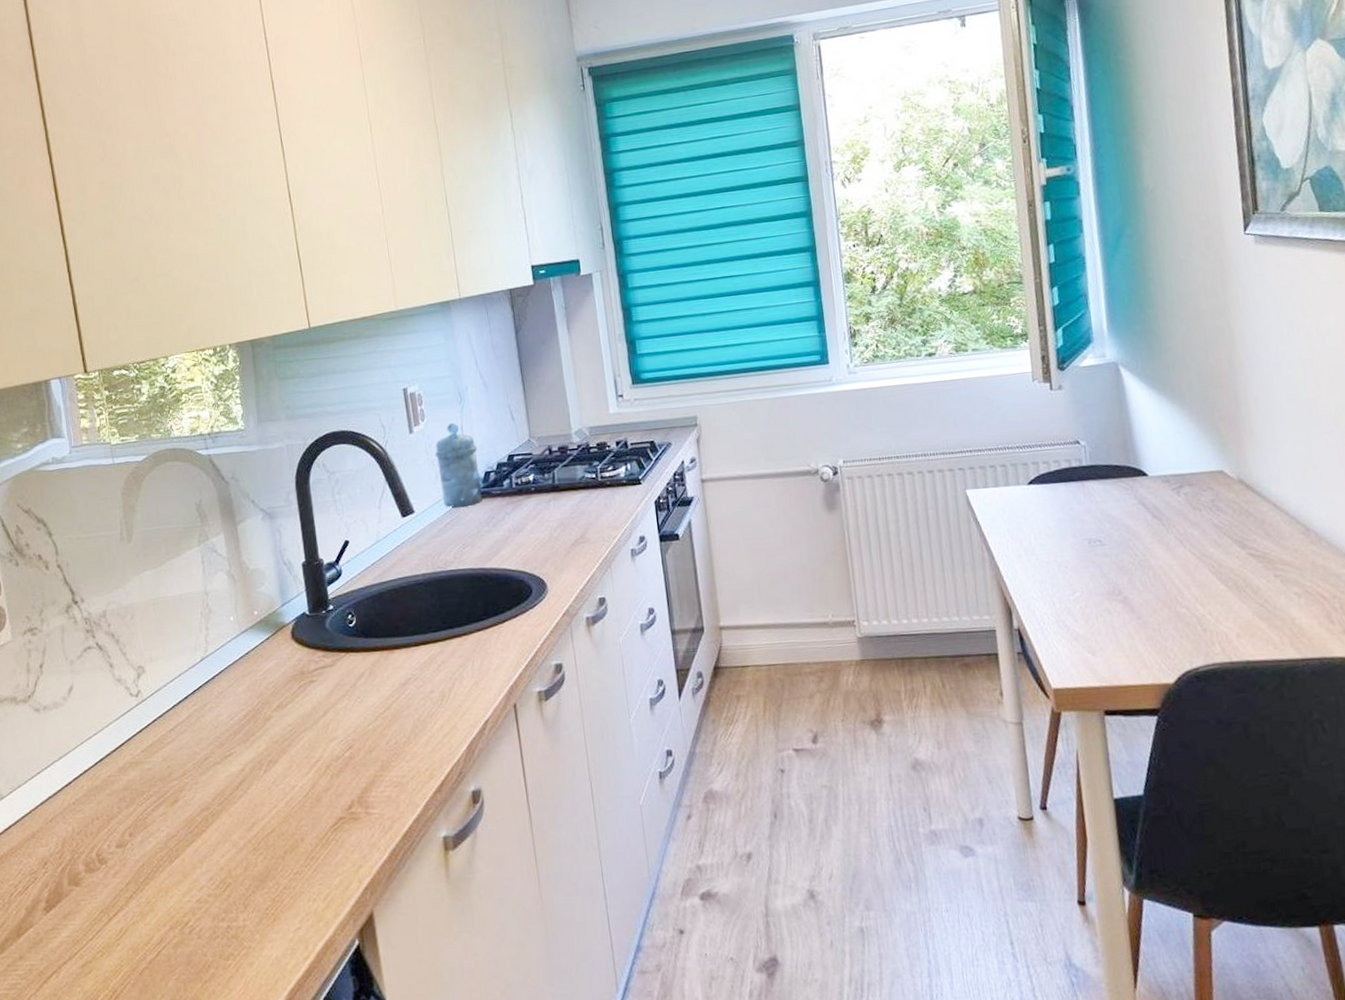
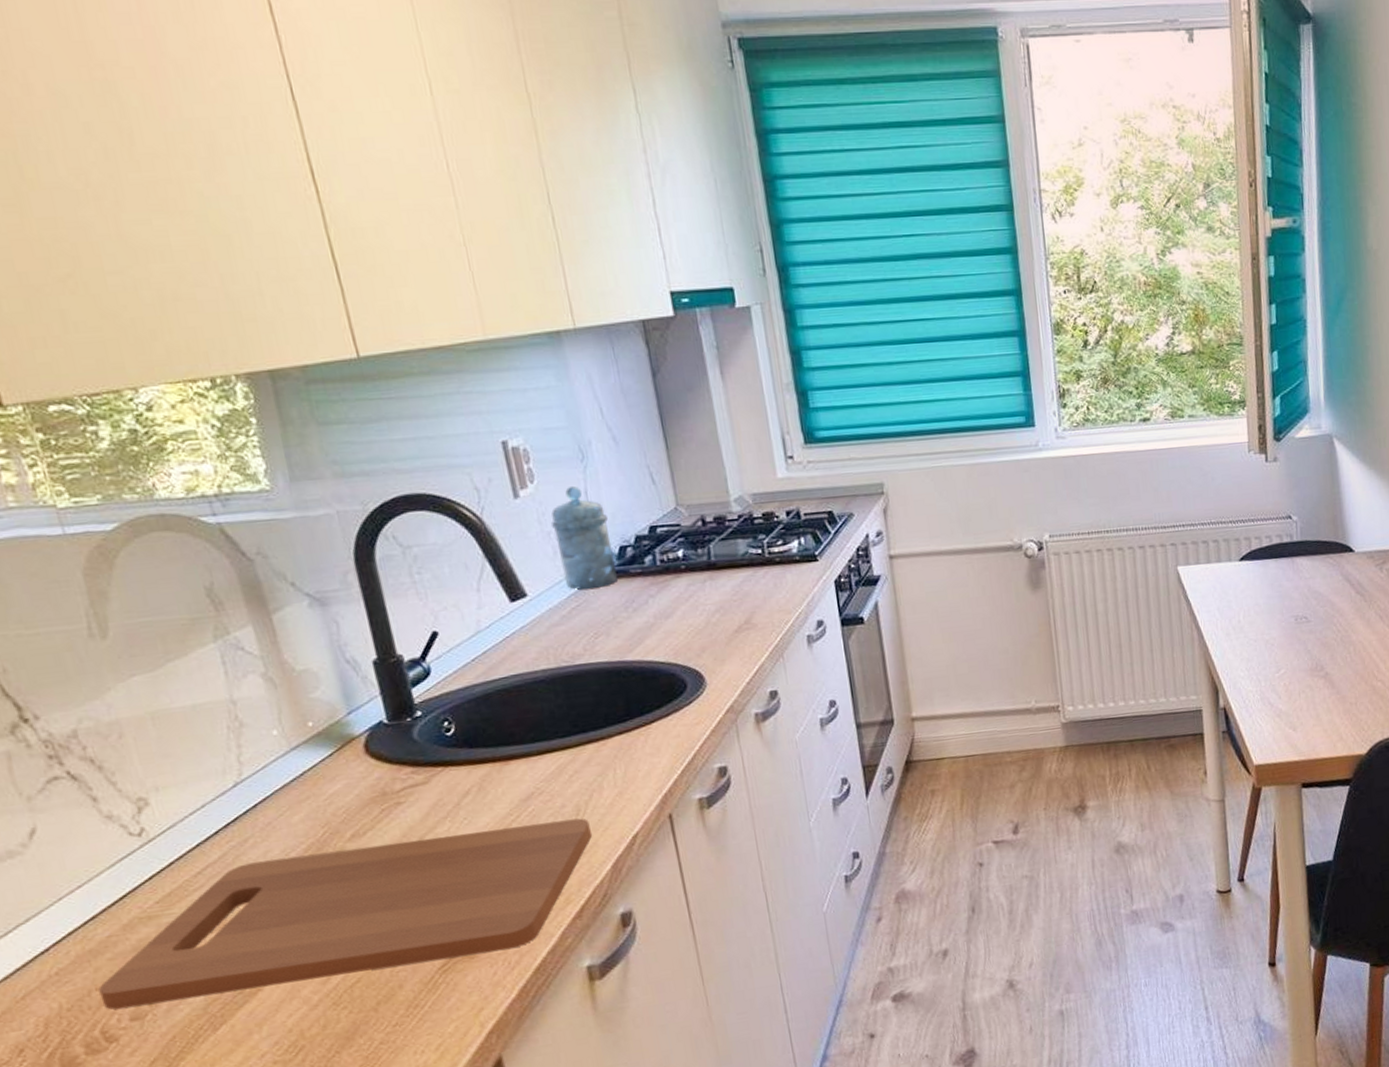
cutting board: none [99,703,453,837] -> present [98,818,592,1010]

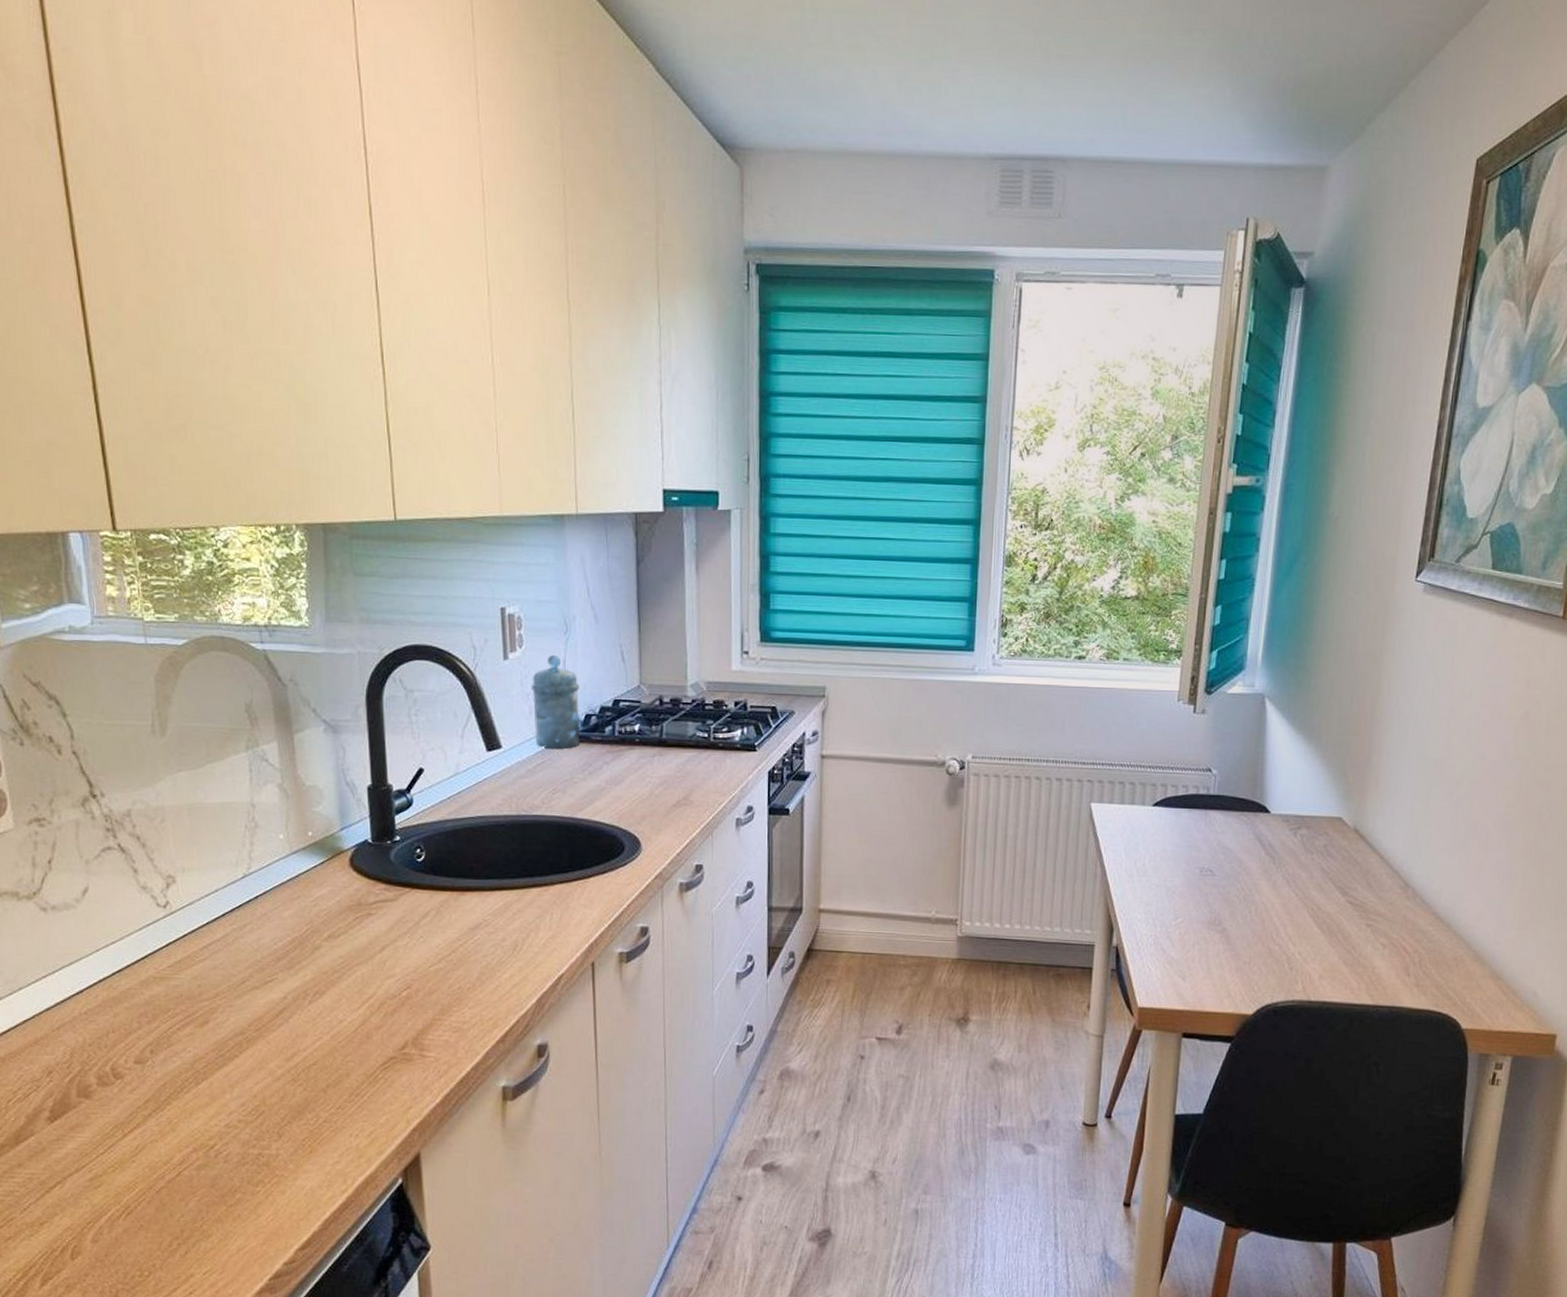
cutting board: present [98,818,592,1010] -> none [115,946,524,1058]

